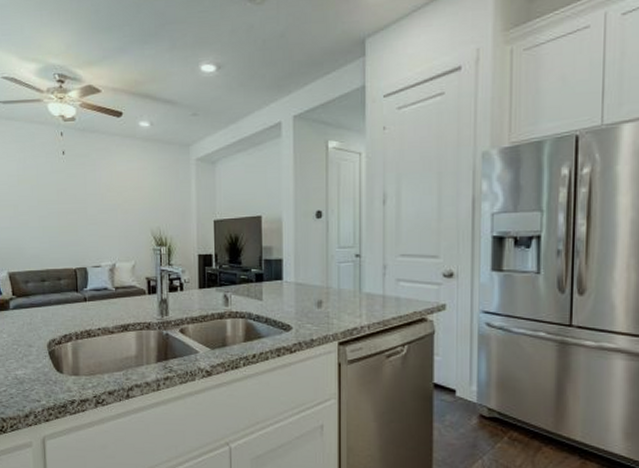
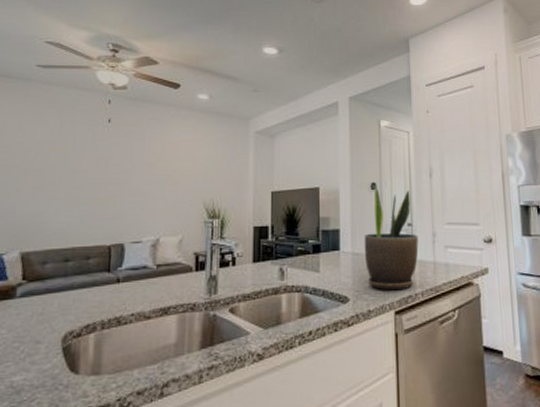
potted plant: none [307,214,367,322] -> present [364,186,419,291]

